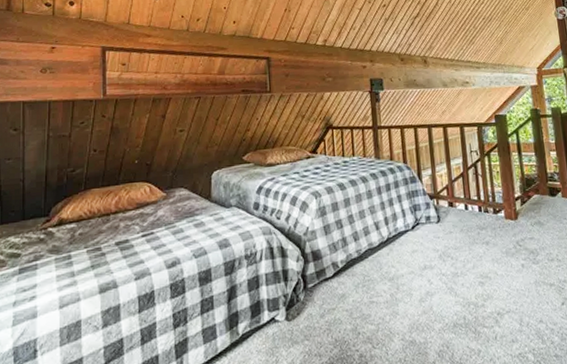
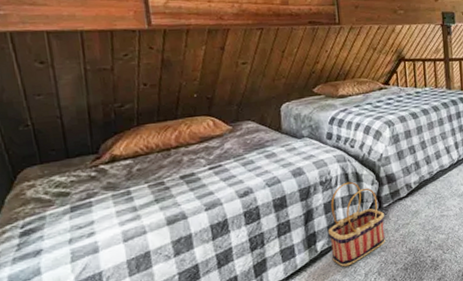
basket: none [250,256,310,355] -> present [327,181,385,267]

